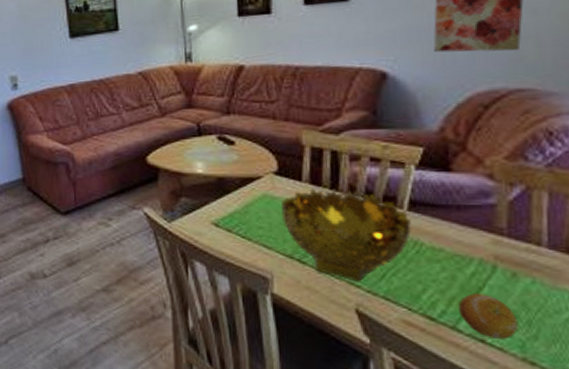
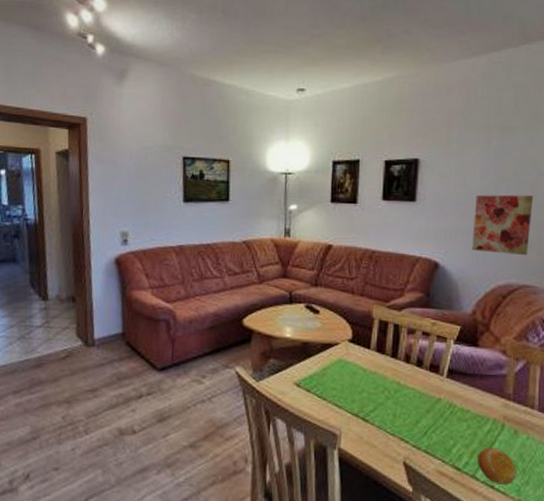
decorative bowl: present [282,188,411,282] -> none [352,355,448,438]

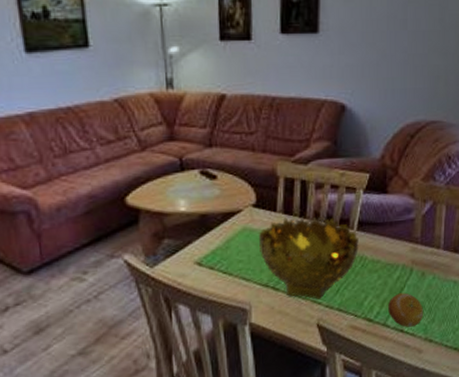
decorative bowl: none [352,355,448,438] -> present [259,216,359,300]
wall art: present [471,194,533,256] -> none [379,18,441,89]

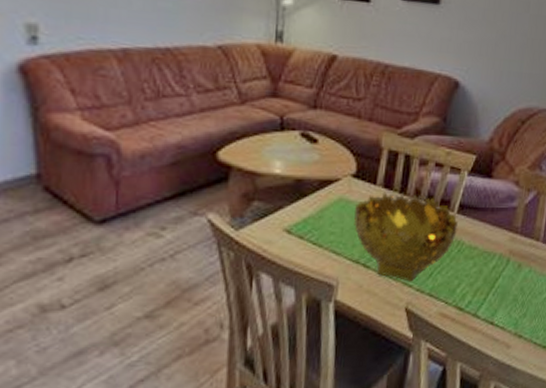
fruit: present [388,292,424,328] -> none [480,283,517,320]

